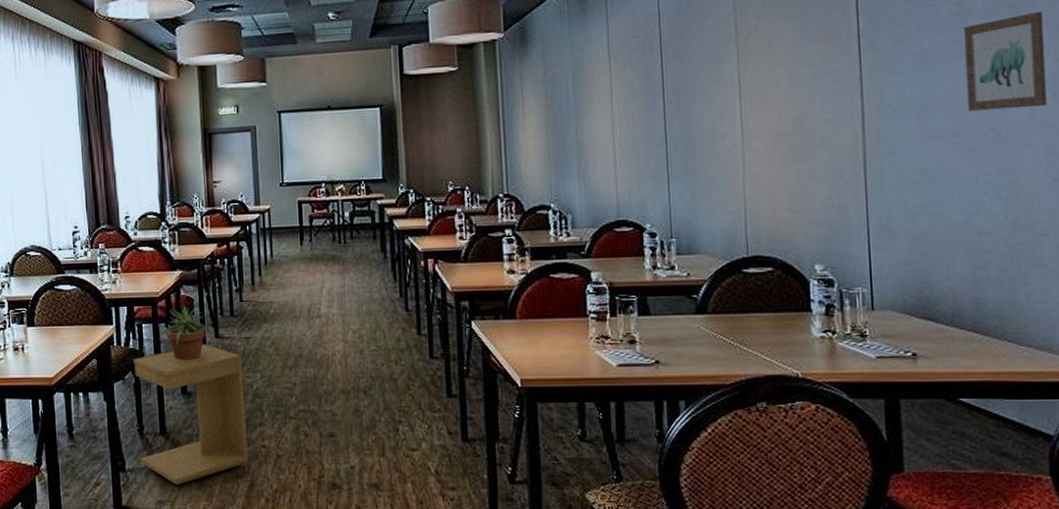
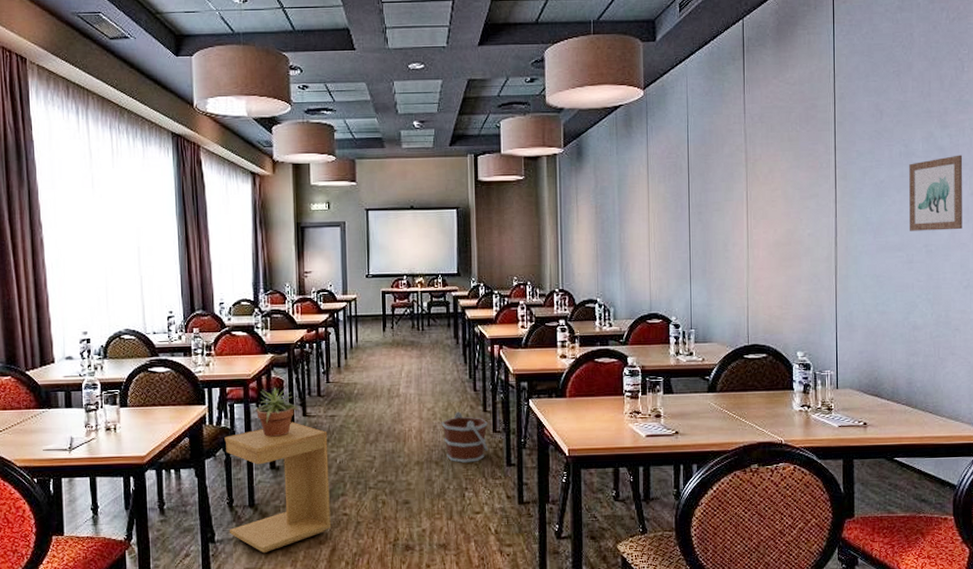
bucket: none [368,334,425,392] -> present [441,411,488,463]

